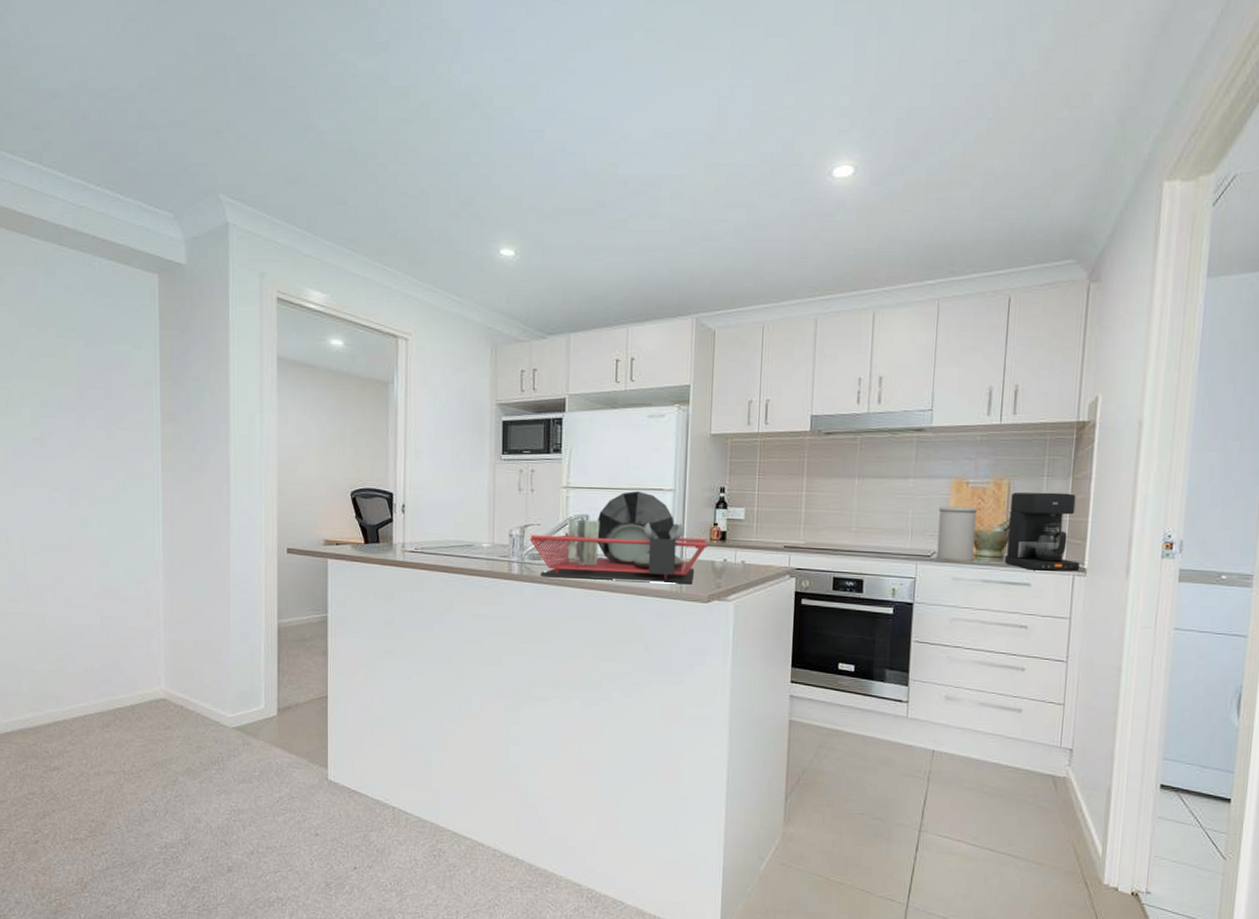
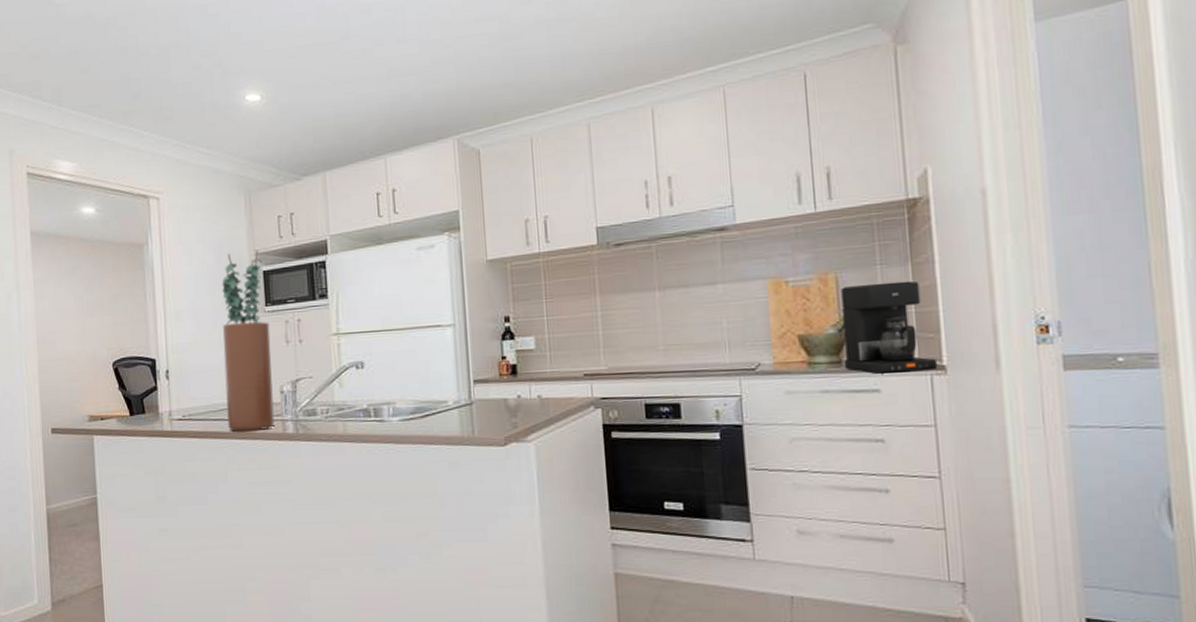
vase: none [458,400,505,569] -> present [222,251,275,431]
dish rack: present [530,490,708,583] -> none [302,329,497,434]
canister: present [936,506,978,562] -> none [756,308,807,373]

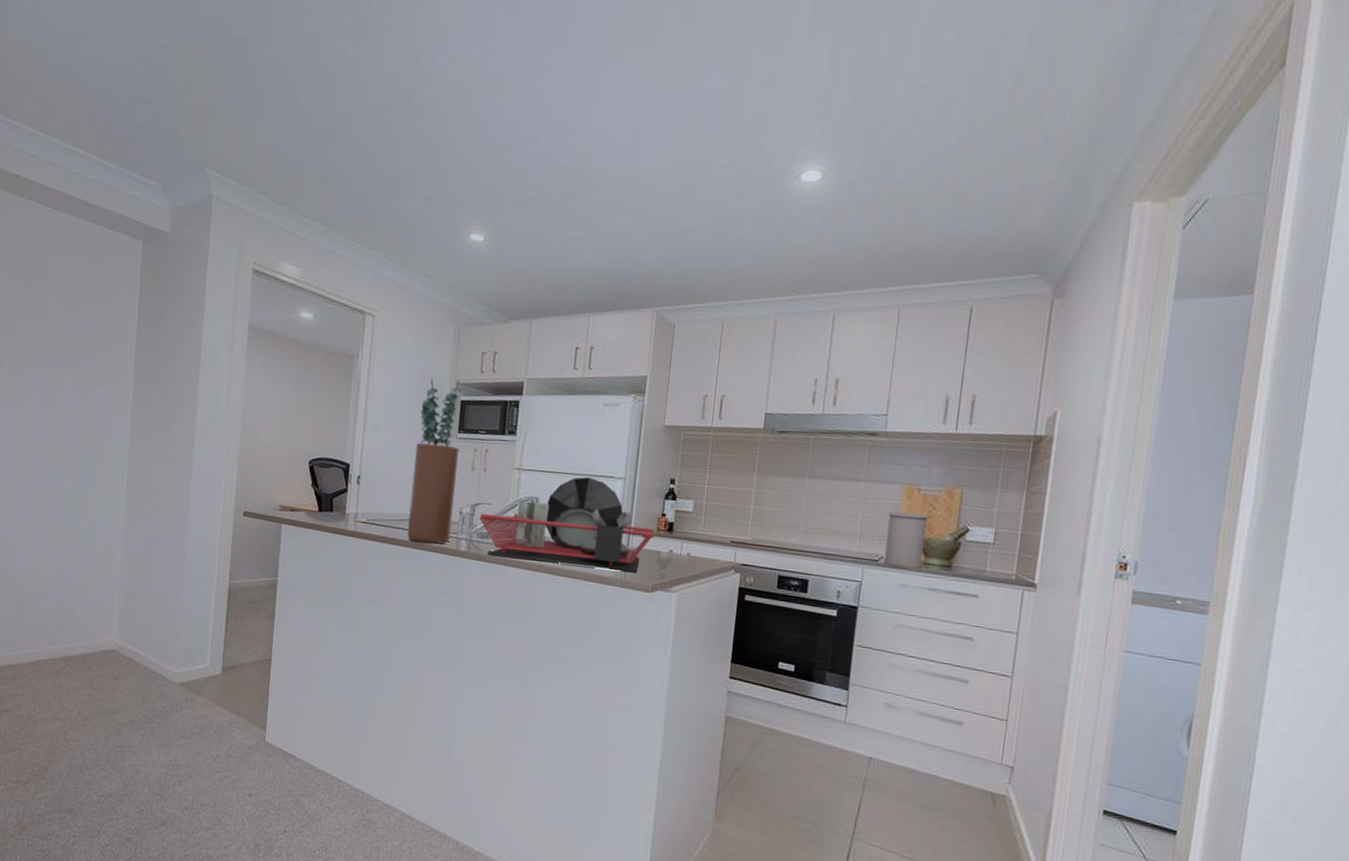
dish rack: none [302,329,497,434] -> present [479,476,655,572]
canister: none [756,308,807,373] -> present [884,511,929,570]
coffee maker: present [841,280,938,374] -> none [953,502,1031,586]

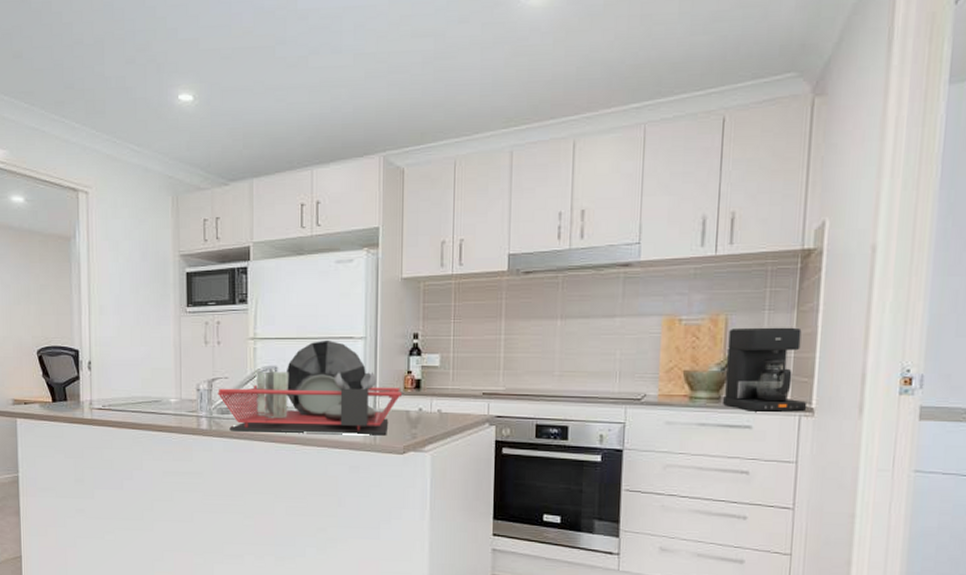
vase: present [407,378,462,544] -> none [144,252,190,424]
canister: present [884,511,929,570] -> none [647,346,693,405]
coffee maker: none [953,502,1031,586] -> present [723,327,808,412]

